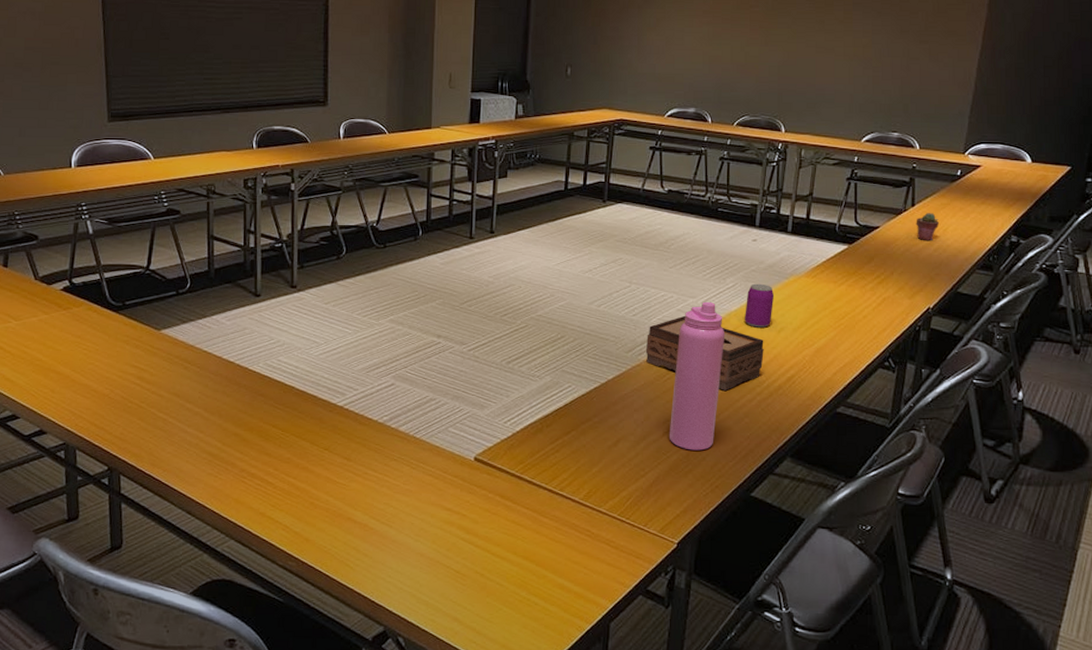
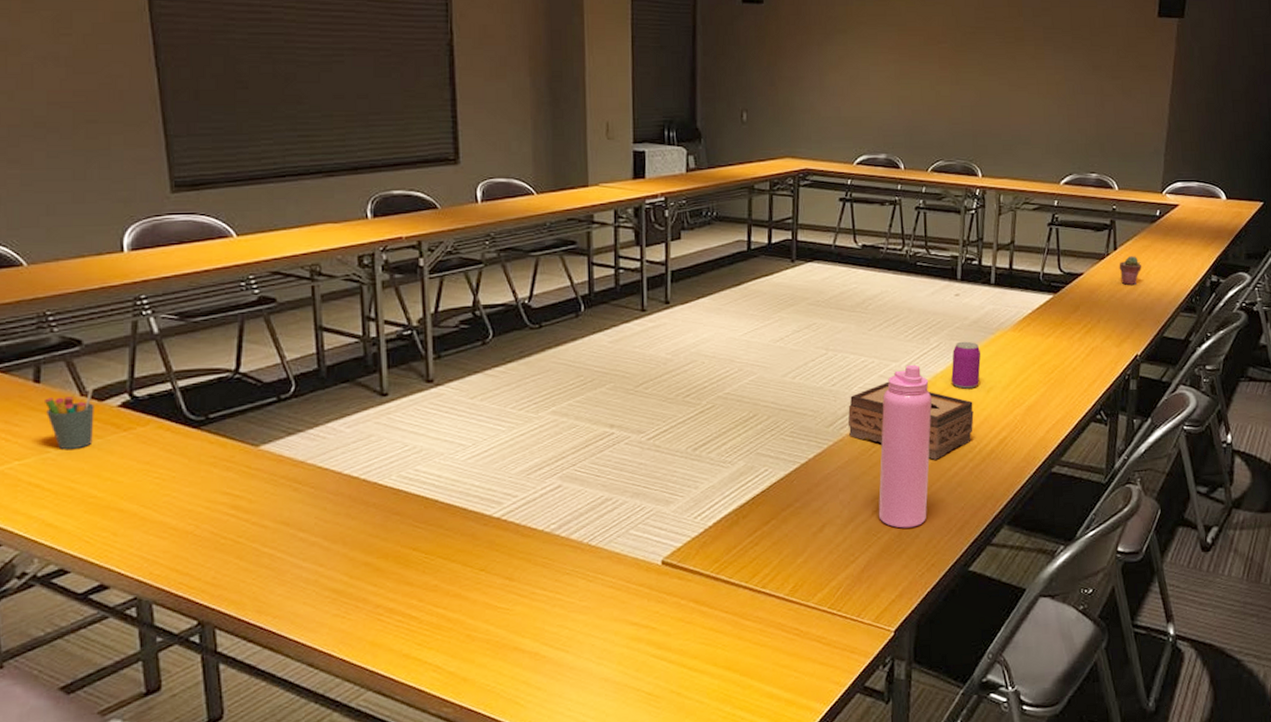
pen holder: none [10,272,45,322] -> present [45,385,94,450]

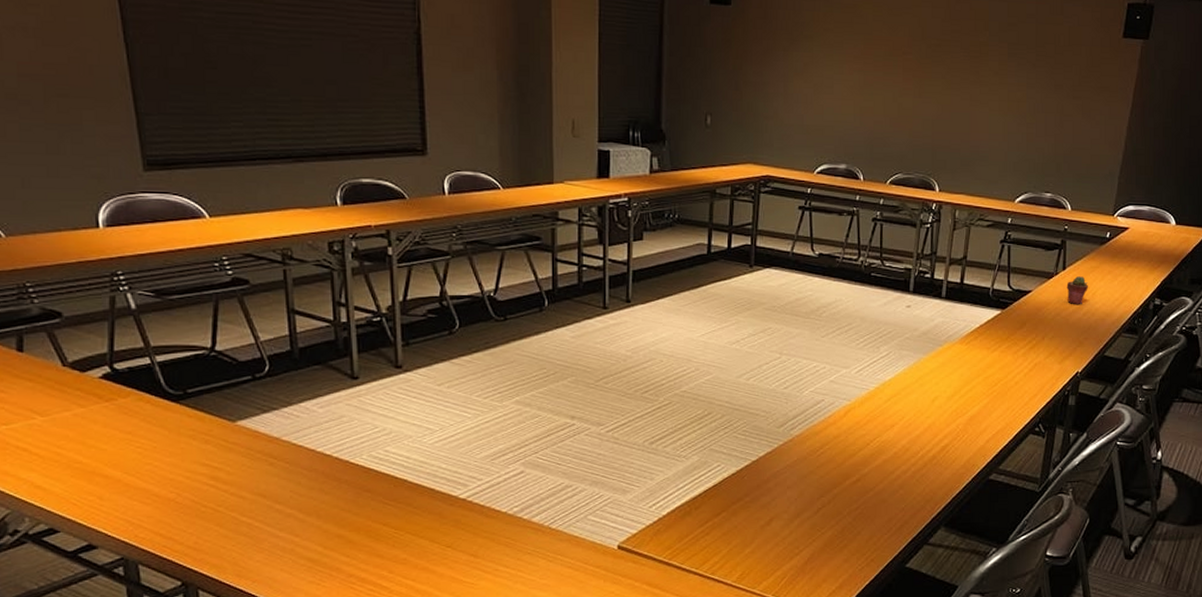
pen holder: present [45,385,94,450] -> none [29,357,77,417]
tissue box: present [847,381,974,460] -> none [798,387,918,463]
water bottle: present [878,364,933,529] -> none [823,371,880,525]
beverage can: present [951,341,981,389] -> none [899,351,929,397]

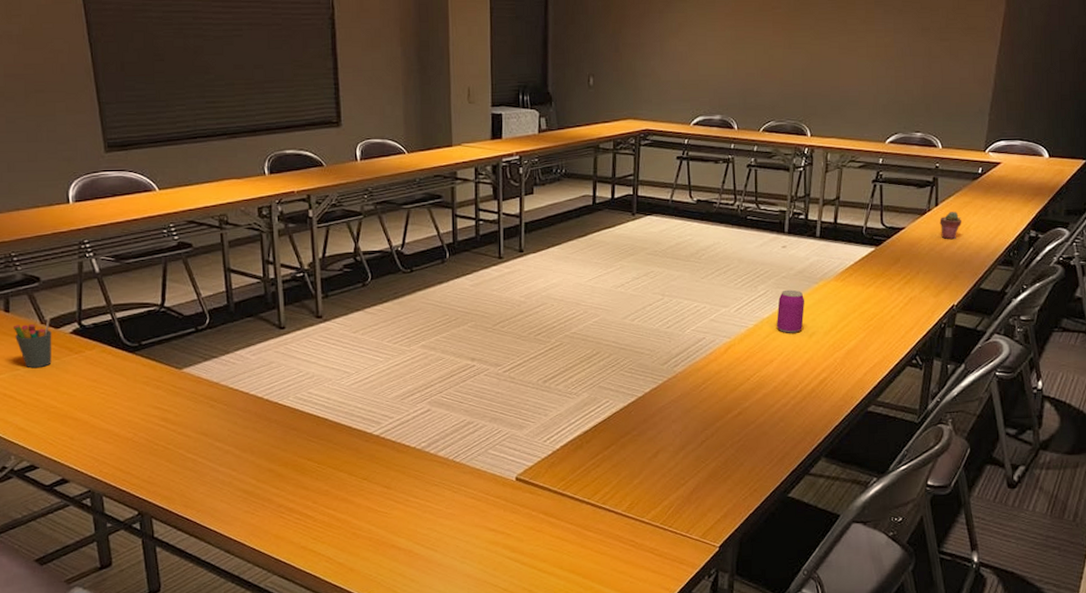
pen holder: none [29,357,77,417] -> present [14,315,52,368]
beverage can: none [899,351,929,397] -> present [777,289,805,333]

